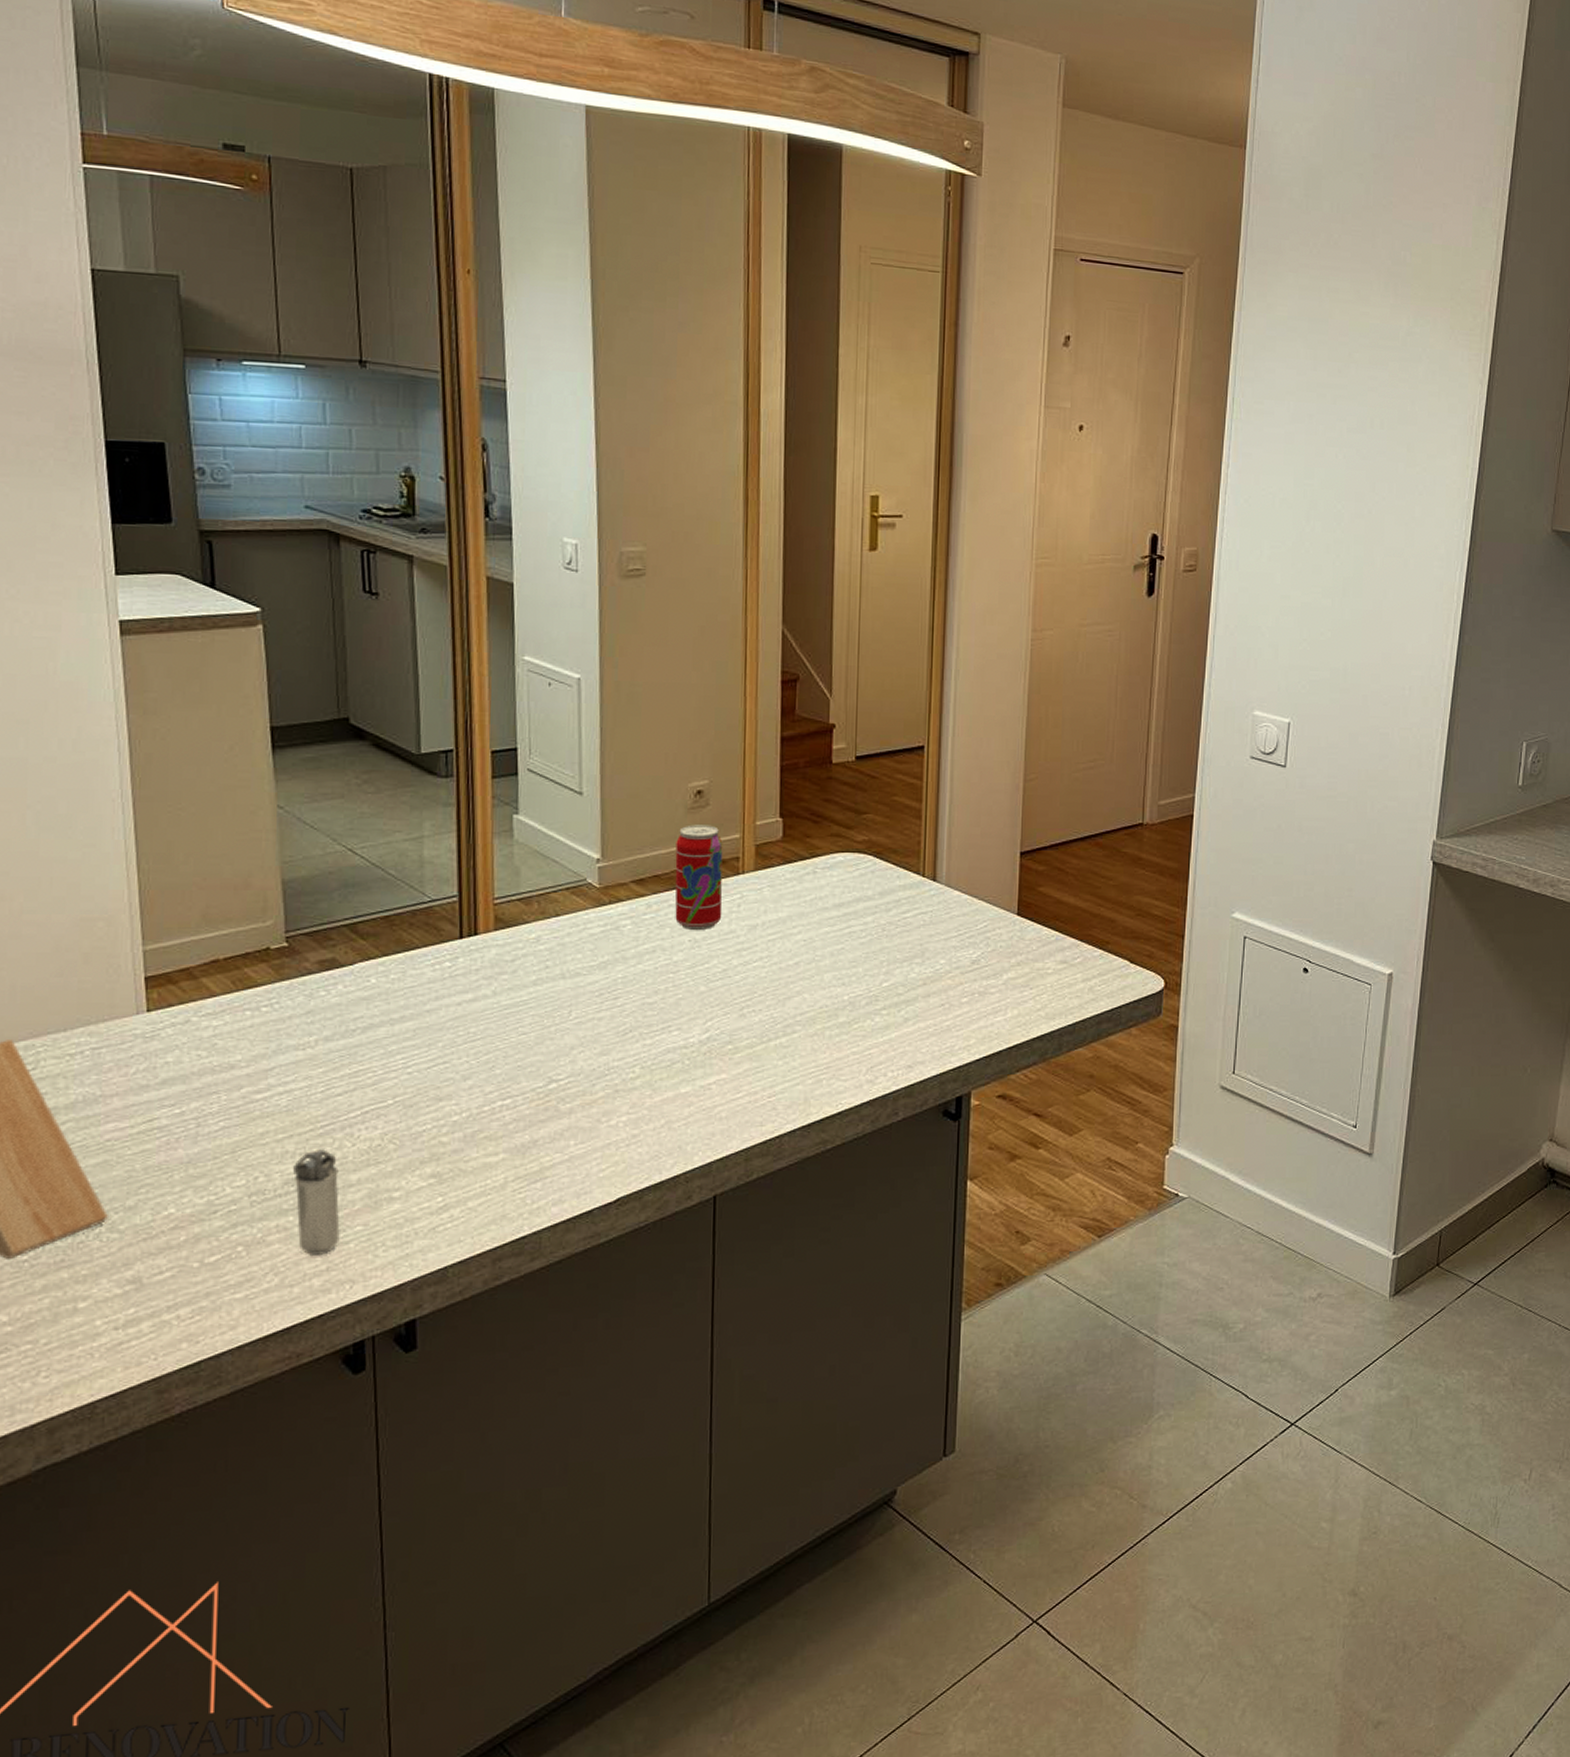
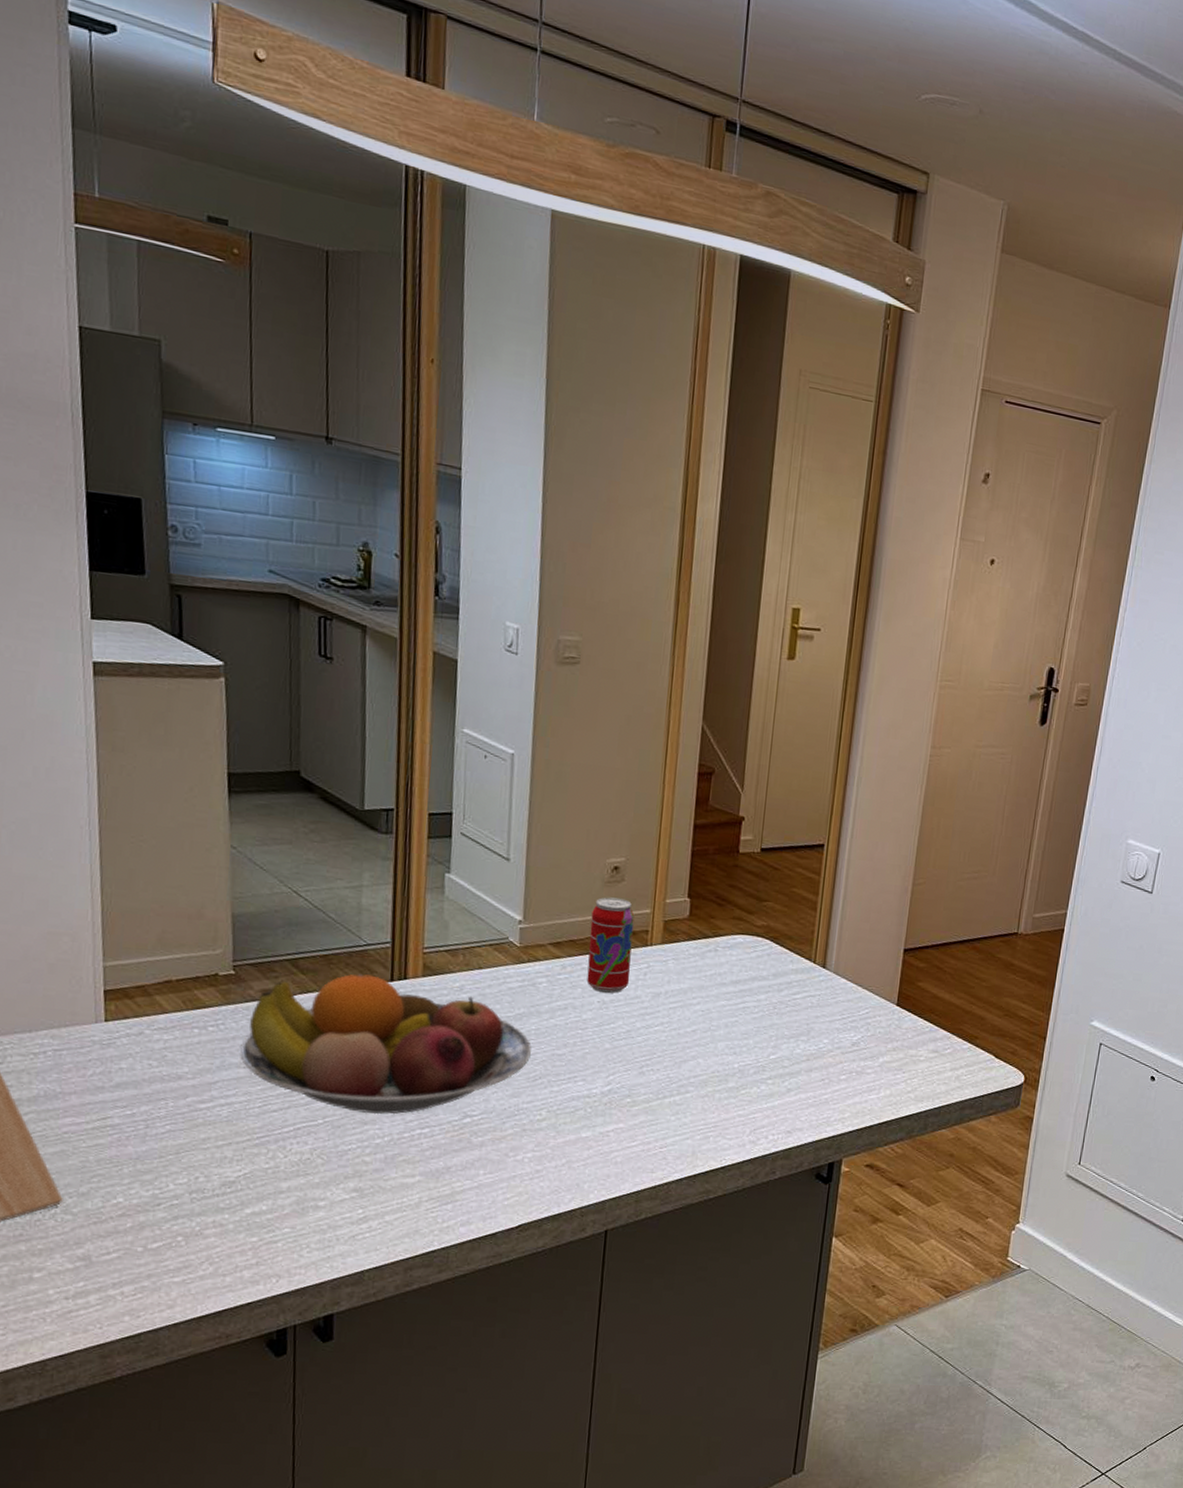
shaker: present [292,1149,340,1255] -> none [229,1157,271,1251]
fruit bowl: none [298,934,619,1089] -> present [240,974,531,1115]

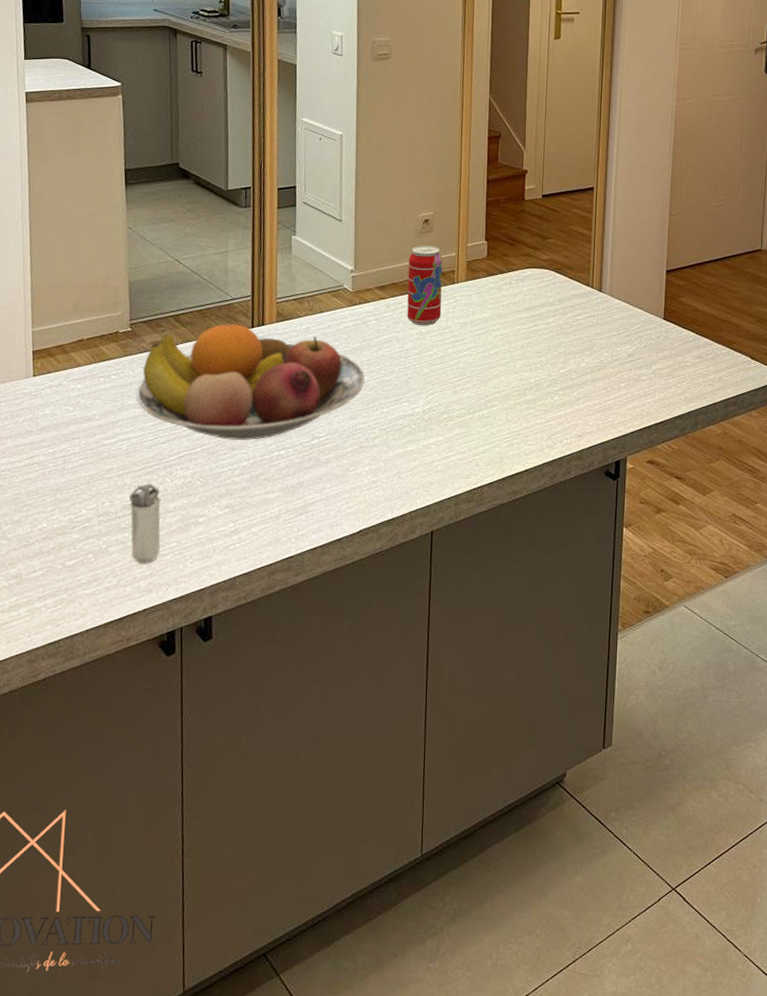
shaker: none [229,1157,271,1251] -> present [128,483,161,563]

